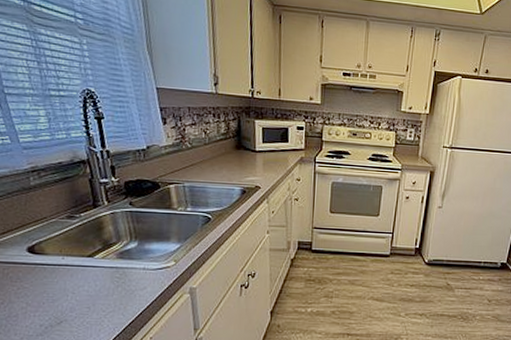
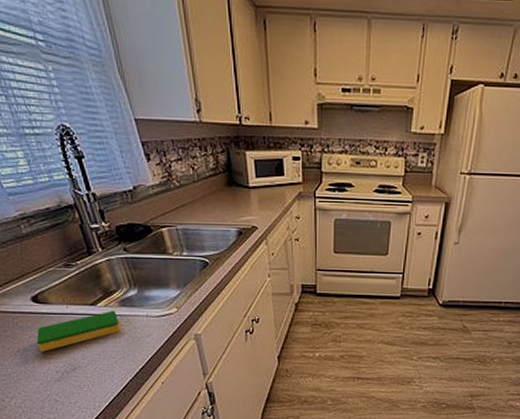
dish sponge: none [24,262,116,304] -> present [36,310,122,352]

